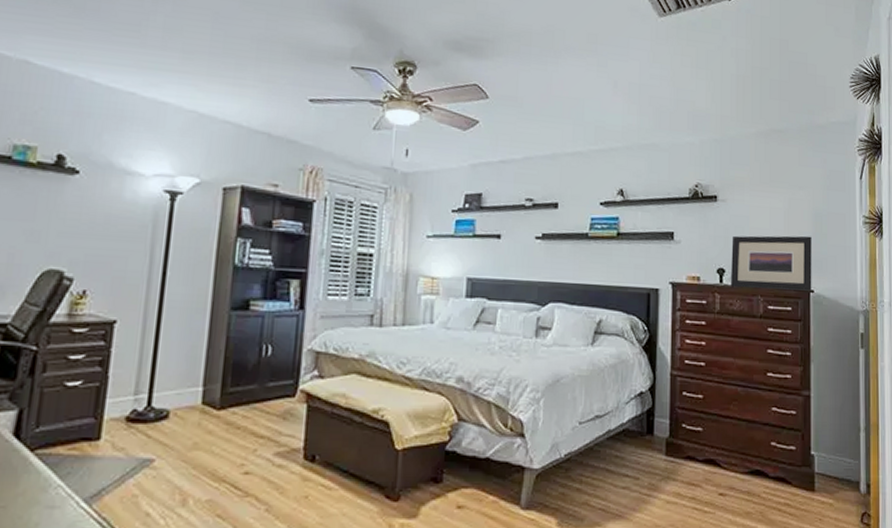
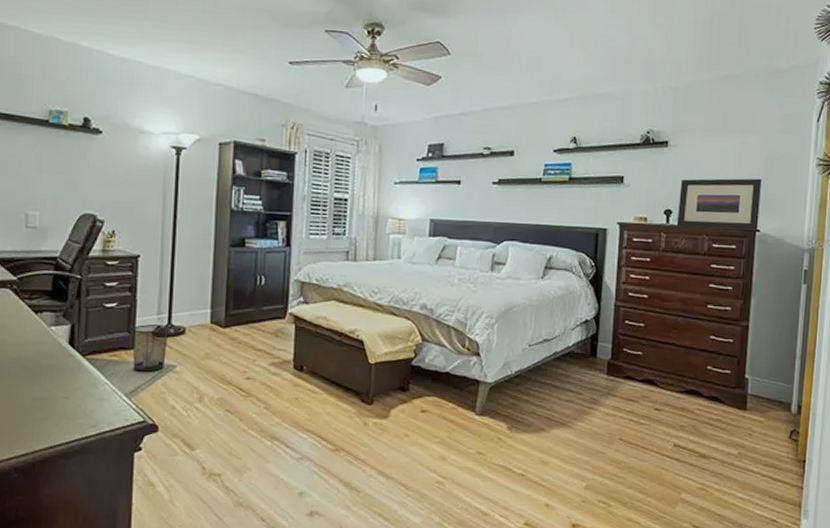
waste bin: none [97,407,148,469] -> present [131,324,169,372]

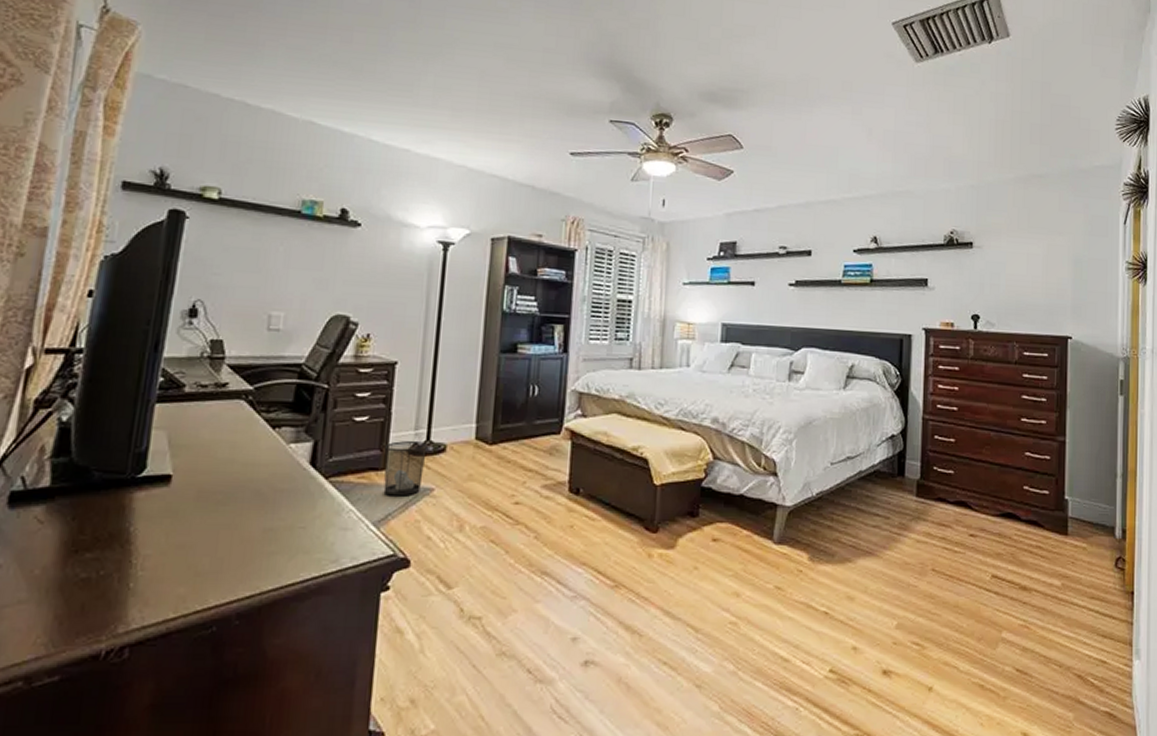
picture frame: present [676,178,762,230] -> none [984,282,1071,337]

